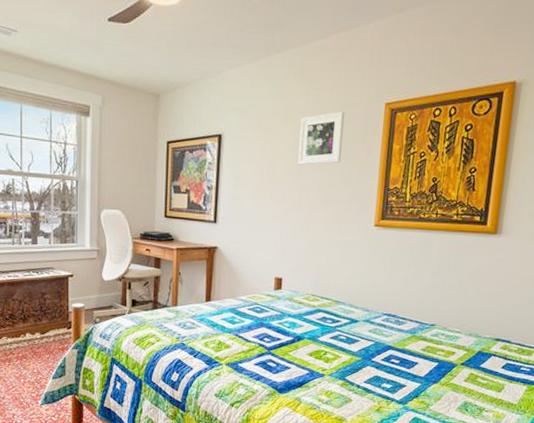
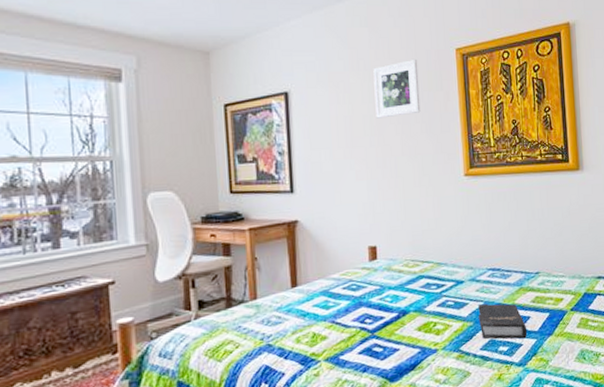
hardback book: none [367,342,413,381] -> present [478,303,528,339]

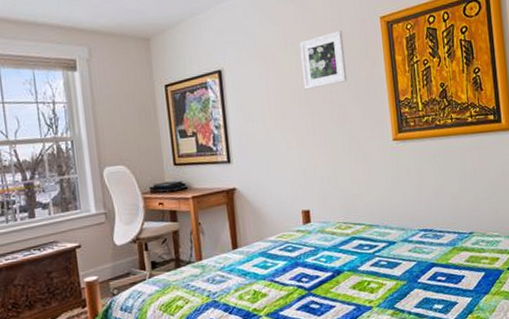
hardback book: present [478,303,528,339] -> none [411,263,462,298]

